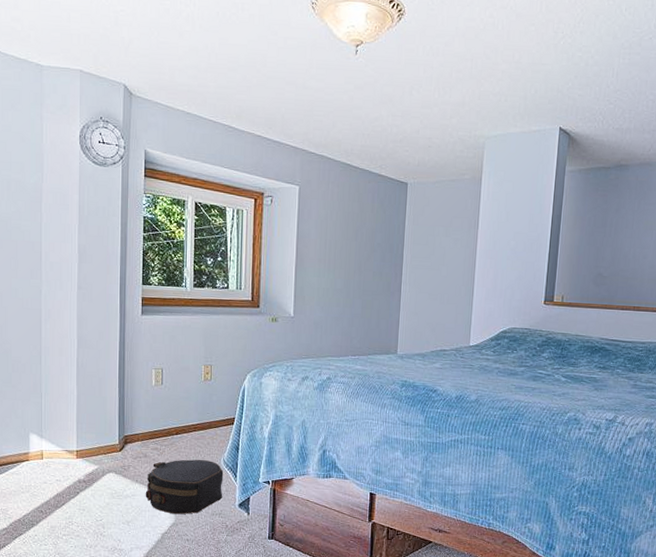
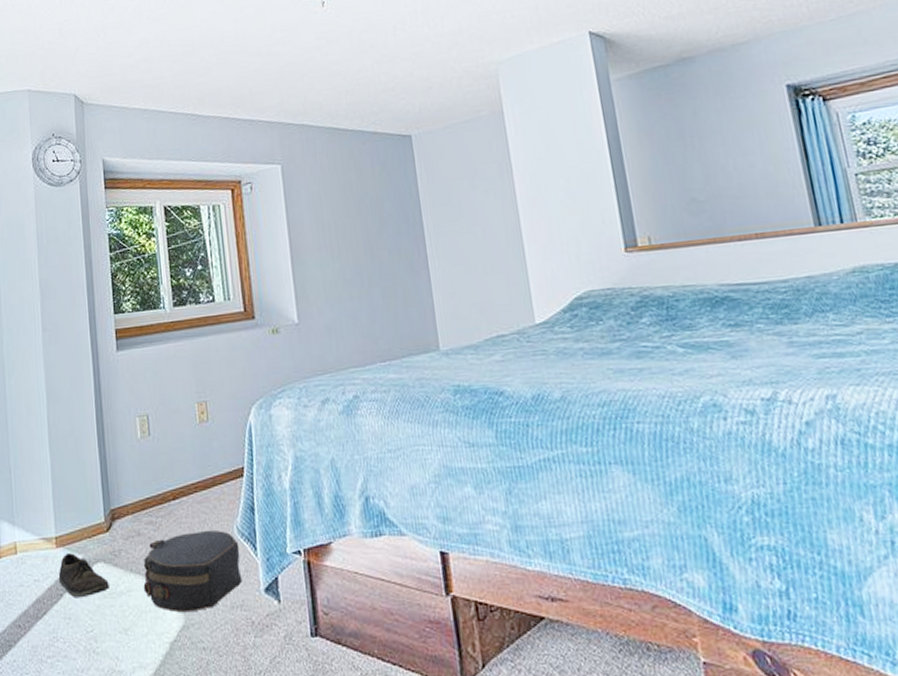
shoe: none [76,463,119,496] -> present [58,553,110,597]

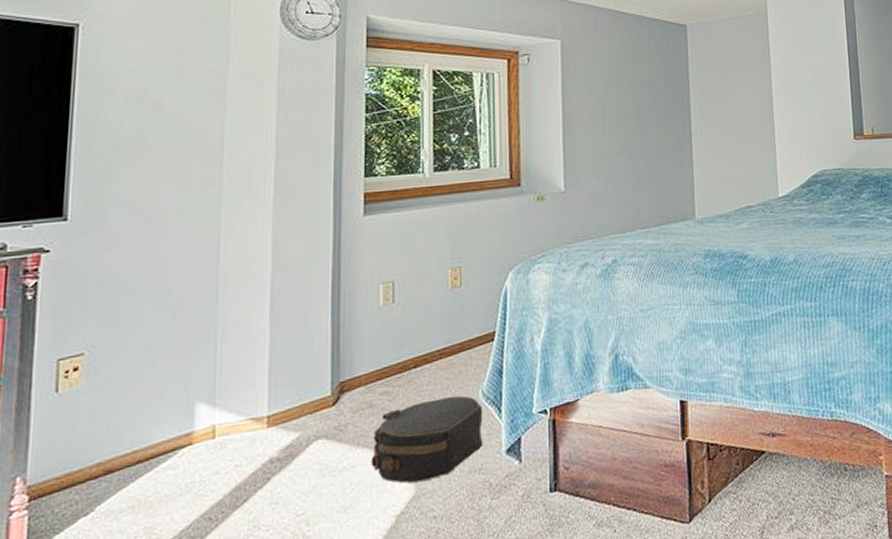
shoe: present [58,553,110,597] -> none [266,432,331,480]

